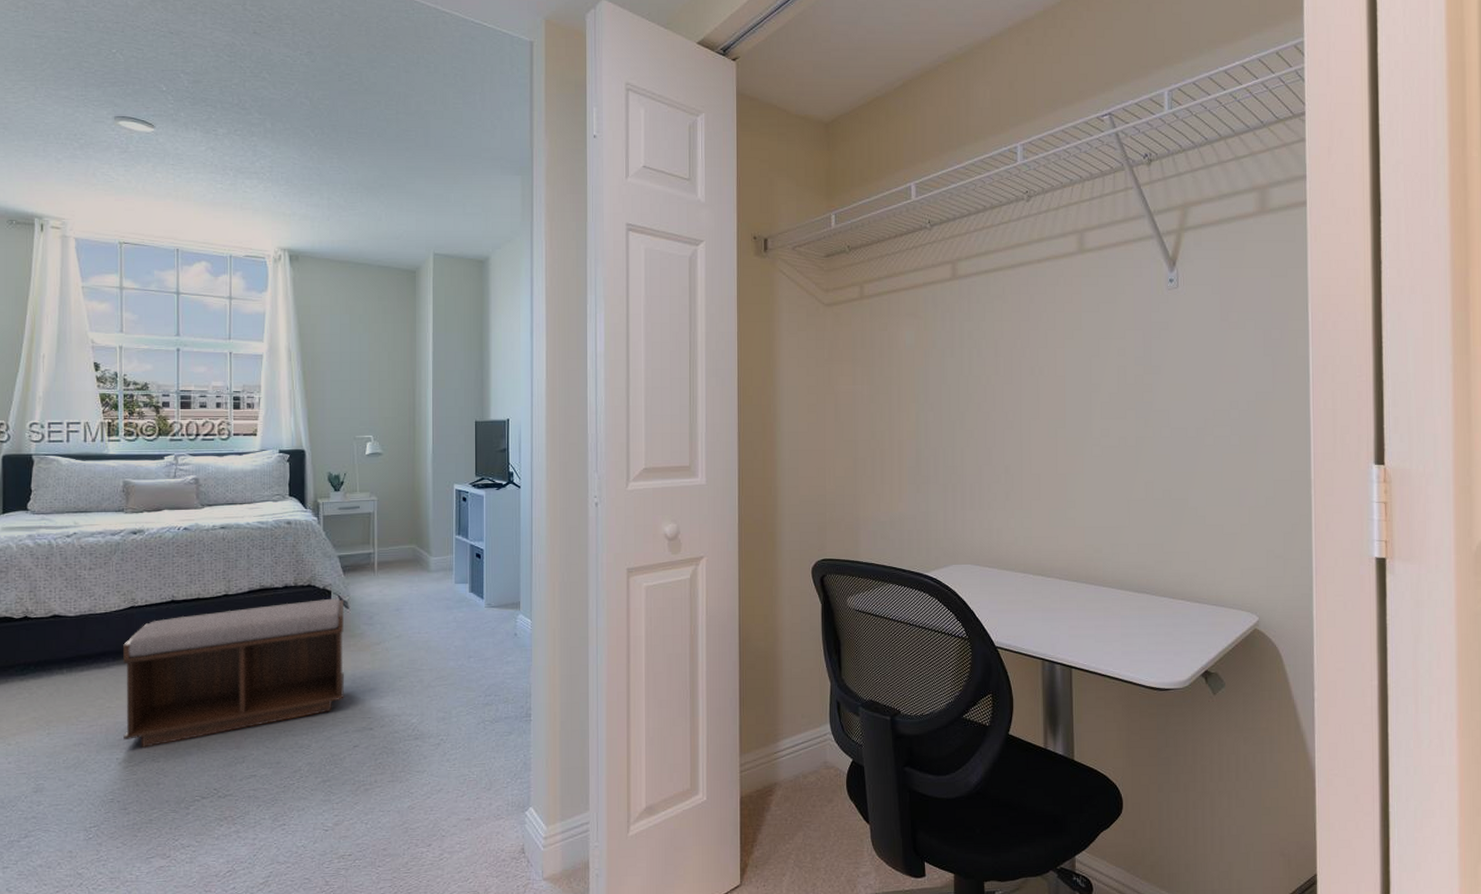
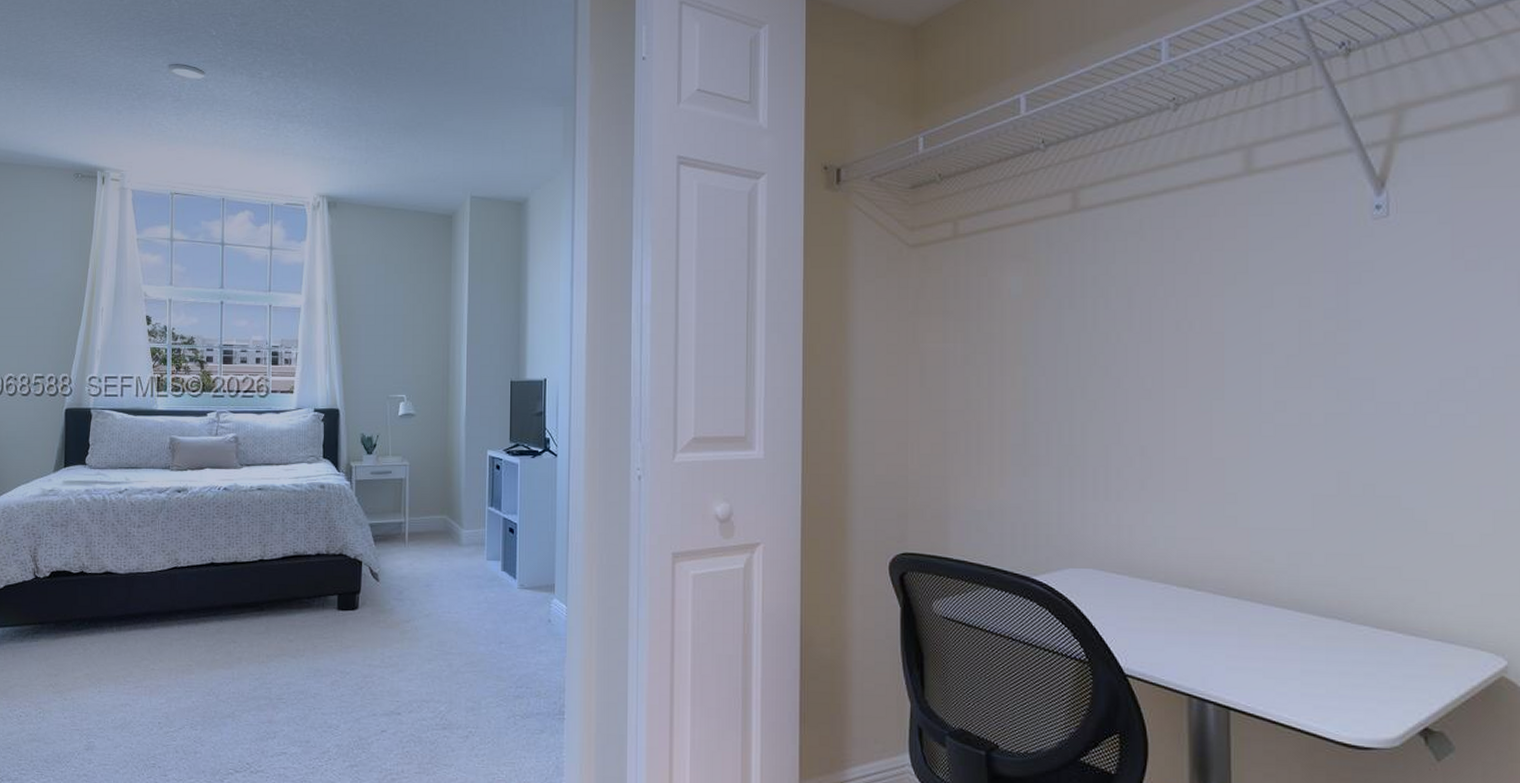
bench: present [123,598,345,747] -> none [165,569,375,714]

